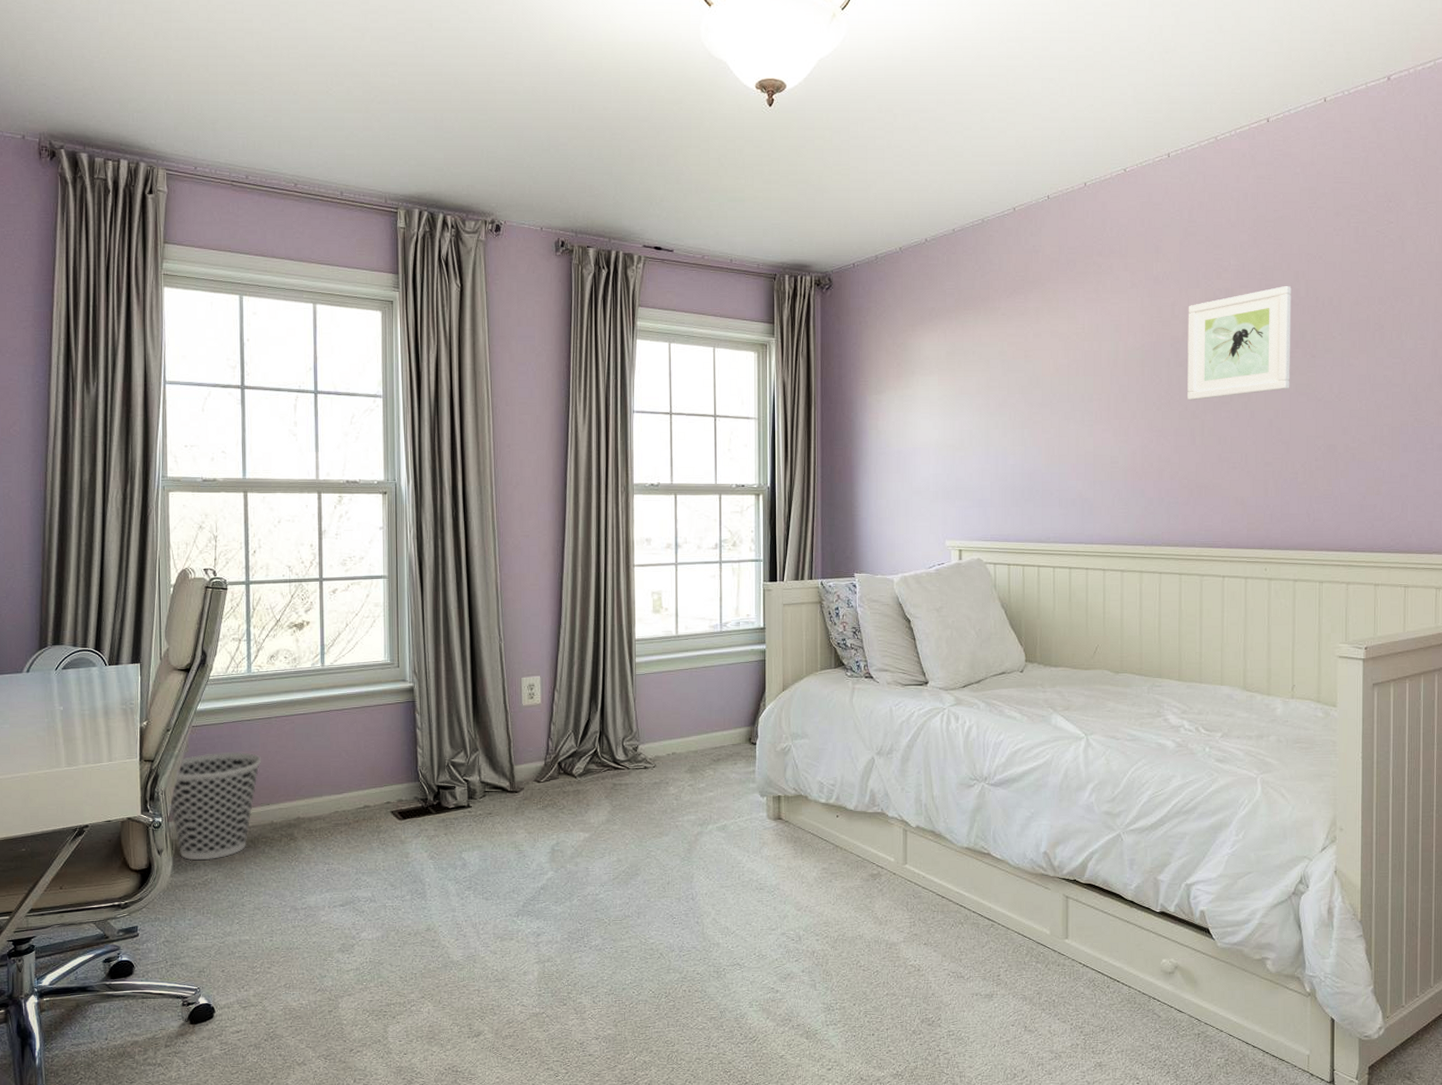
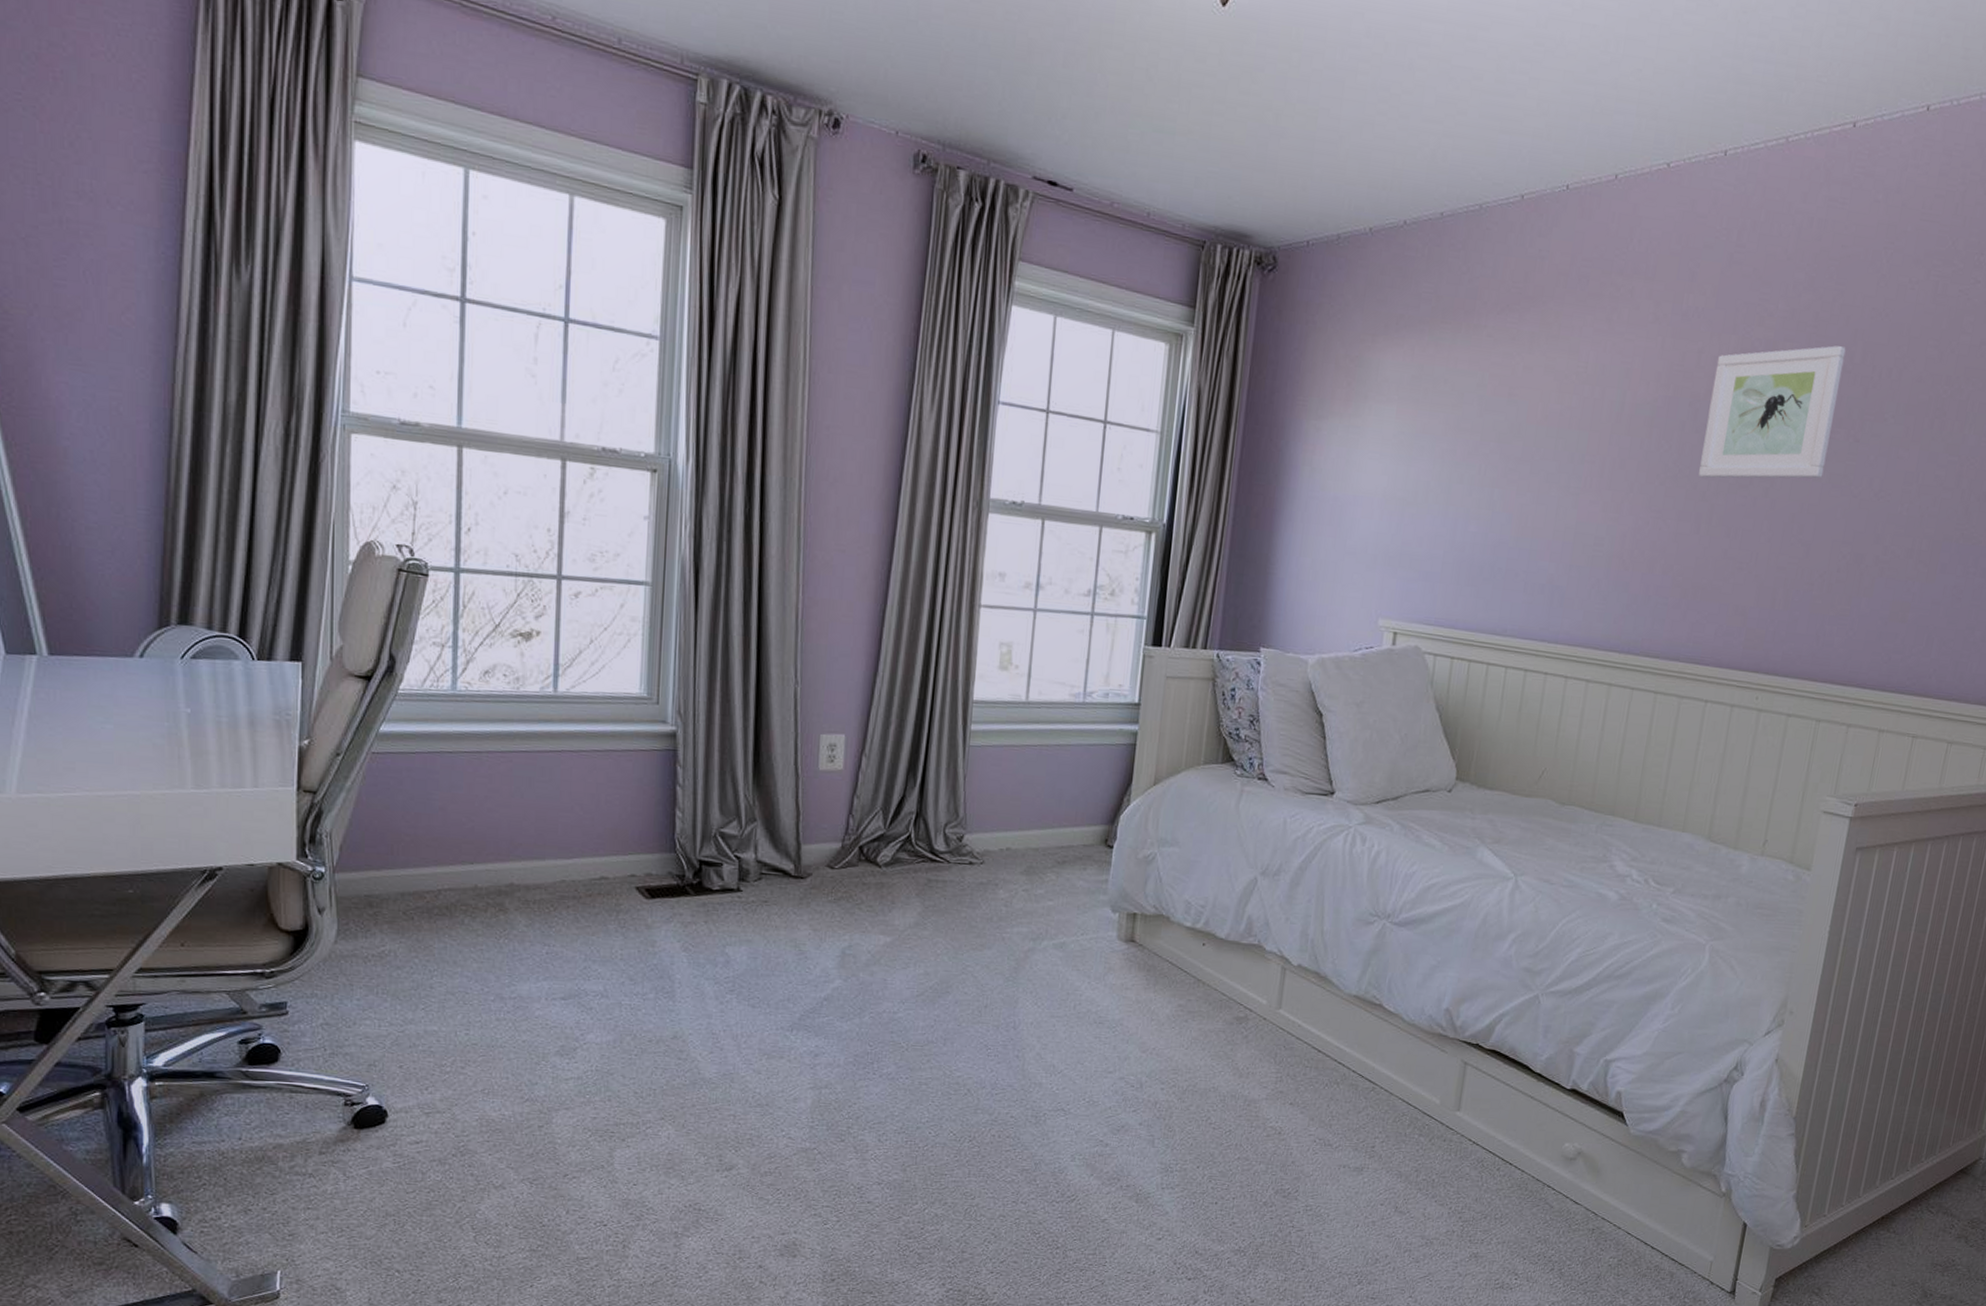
wastebasket: present [170,751,262,861] -> none [337,790,466,928]

